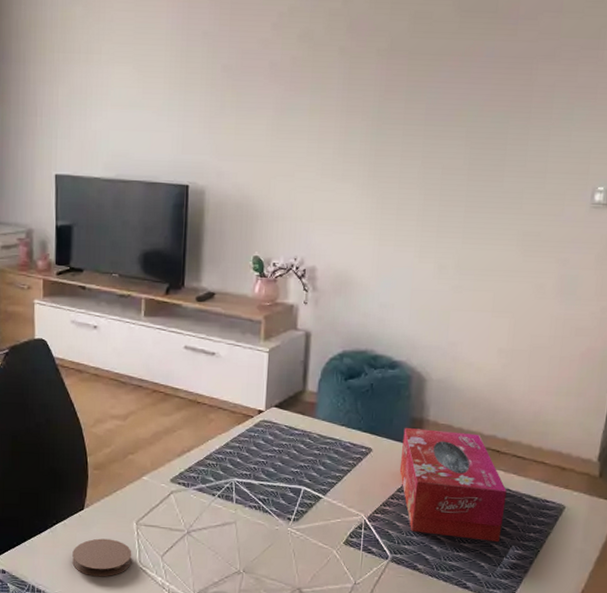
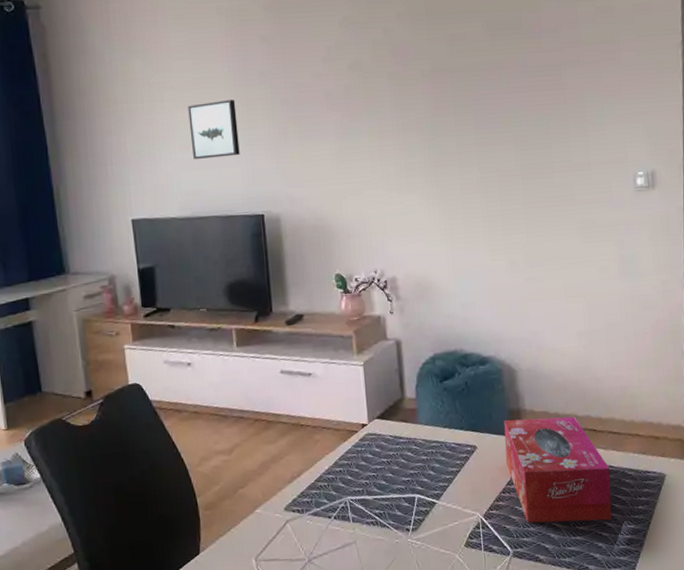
wall art: none [123,59,175,121] -> present [188,100,240,159]

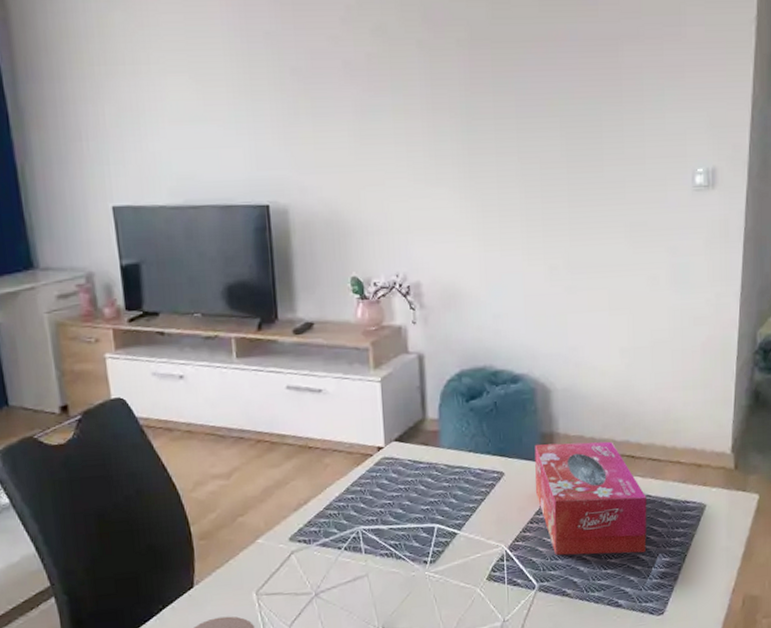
wall art: present [188,100,240,159] -> none [179,66,242,136]

